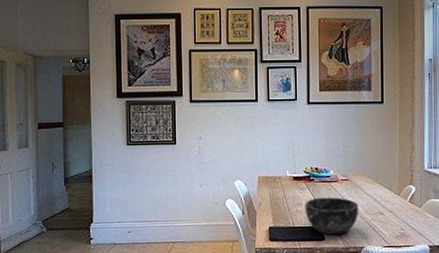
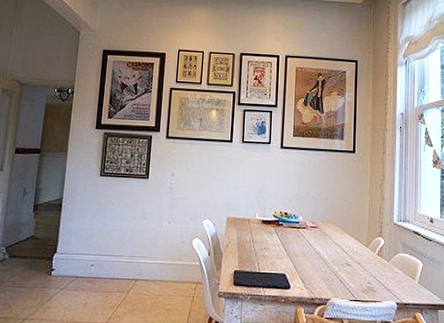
bowl: present [305,197,359,236] -> none [271,243,327,285]

